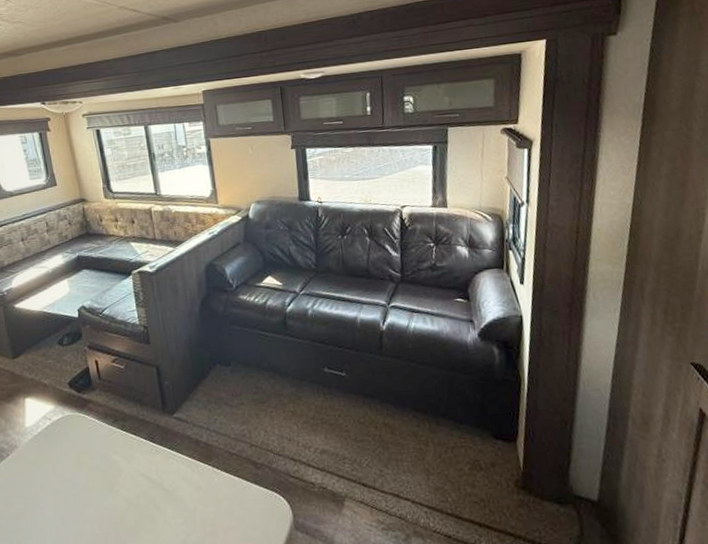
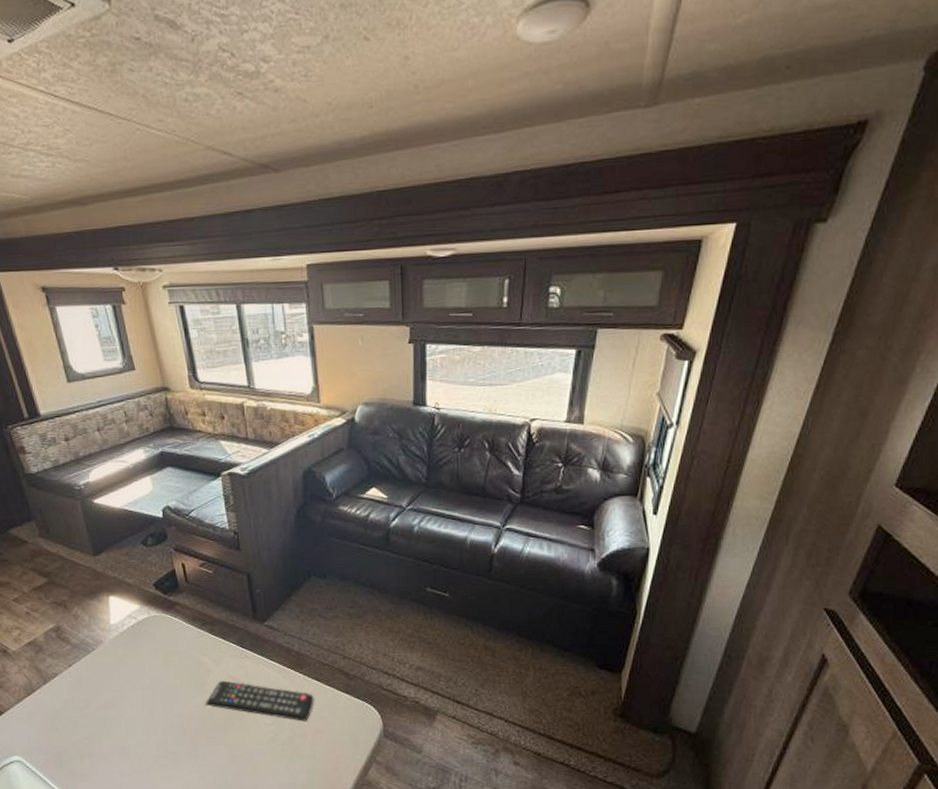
remote control: none [116,479,224,518] -> present [205,680,314,722]

